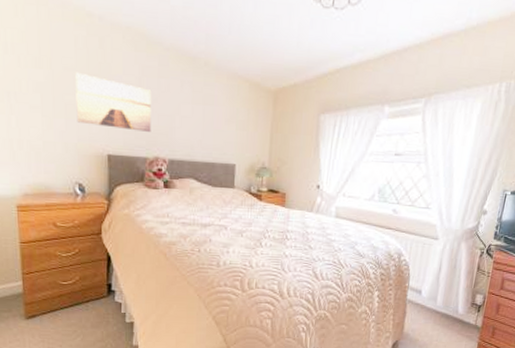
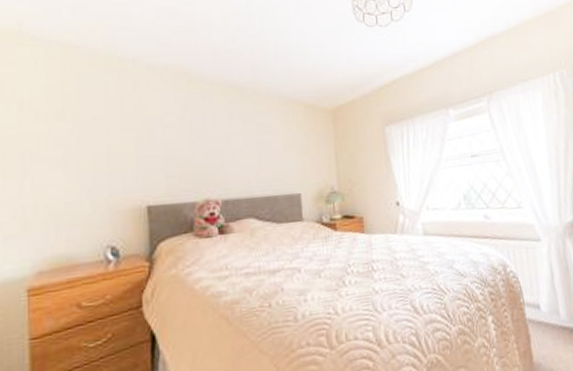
wall art: present [75,72,152,132] -> none [106,119,199,175]

